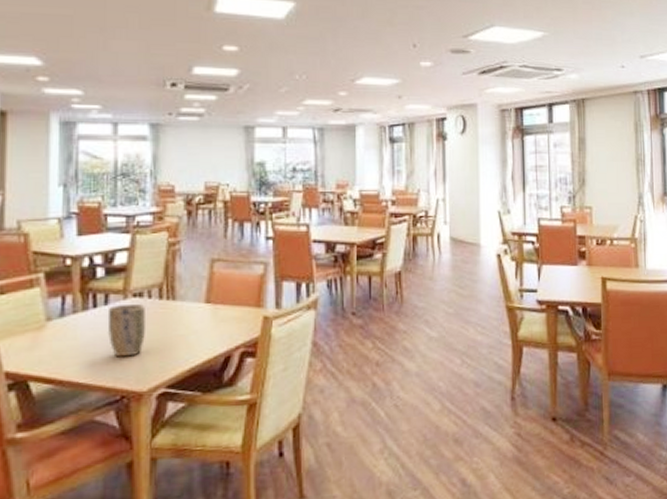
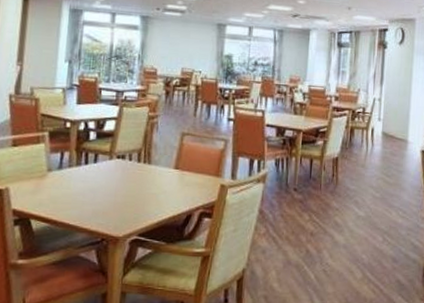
plant pot: present [107,303,147,357] -> none [94,164,126,207]

